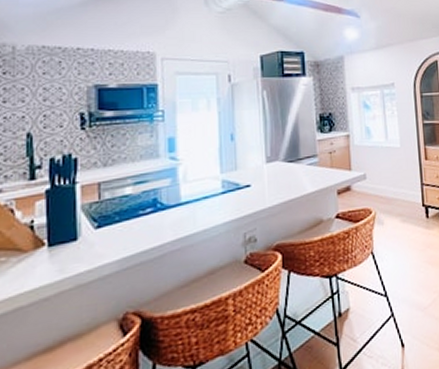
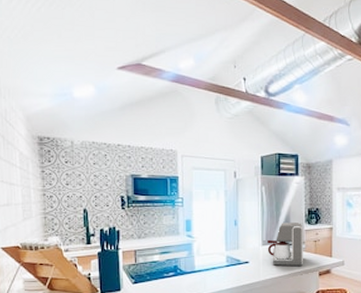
coffee maker: none [272,131,318,187] -> present [267,222,303,266]

